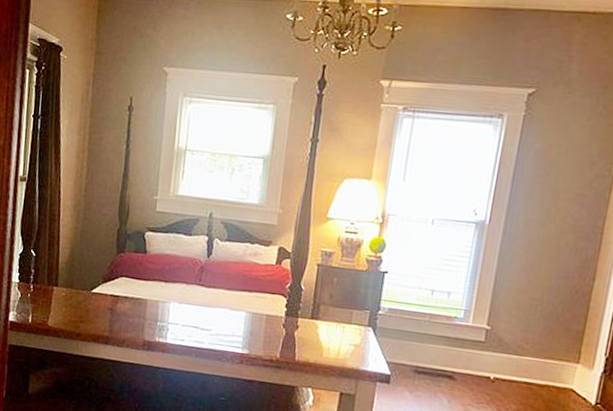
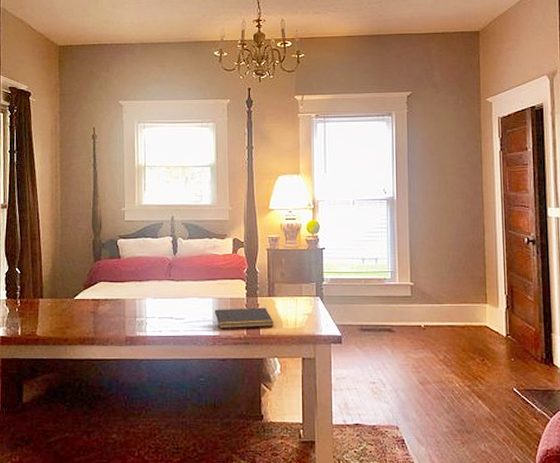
notepad: none [244,324,314,353] -> present [214,307,274,329]

